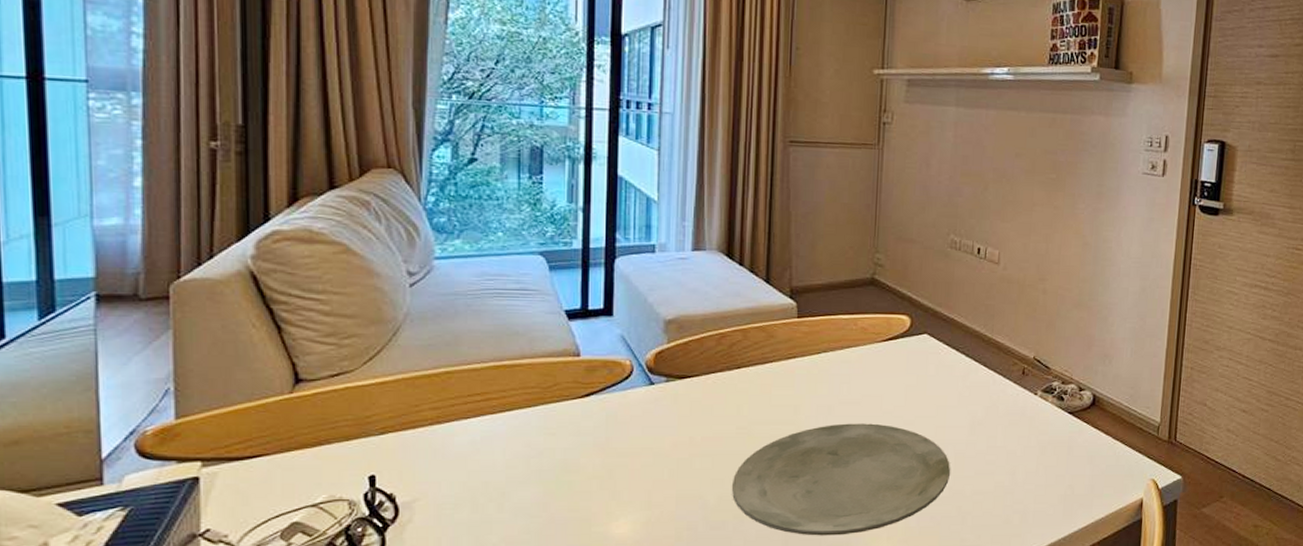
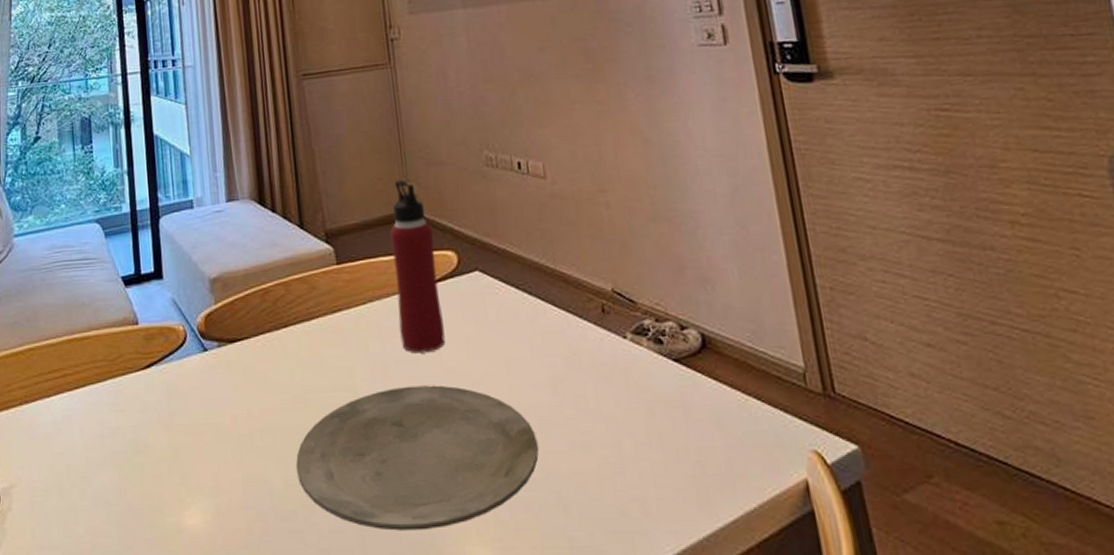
water bottle: none [848,250,892,397] -> present [389,179,446,354]

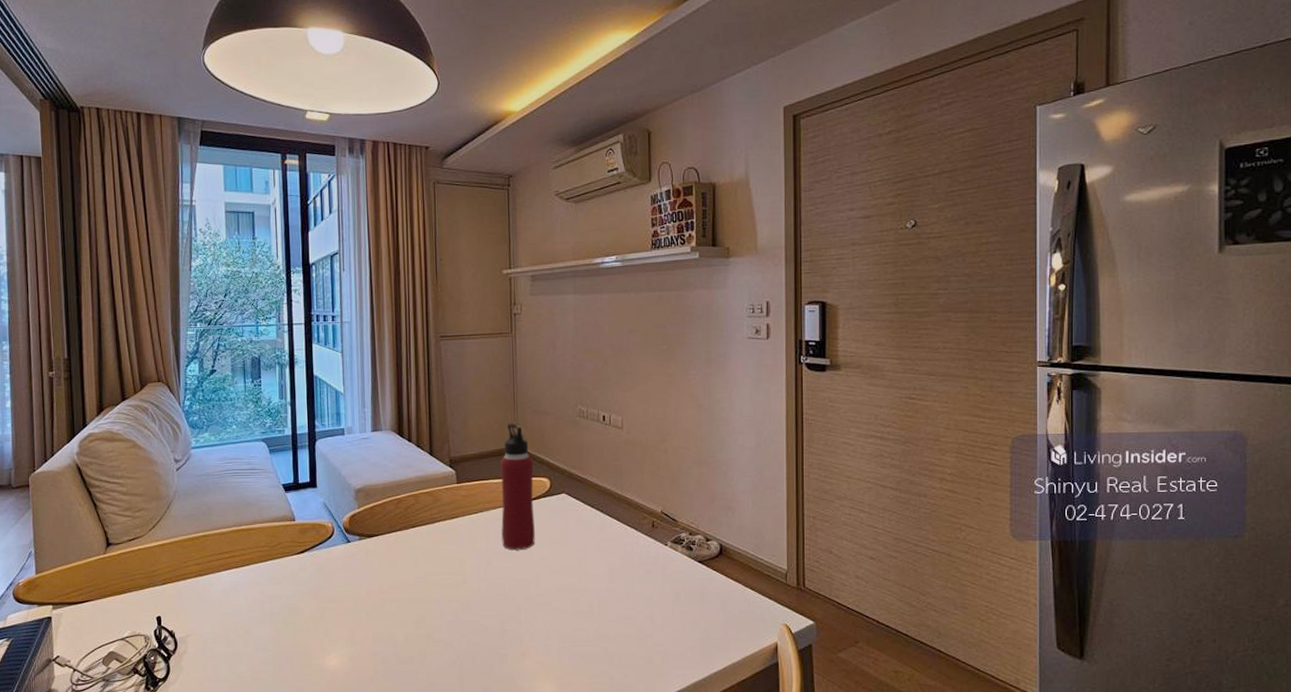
plate: present [295,385,539,531] -> none [414,573,595,672]

